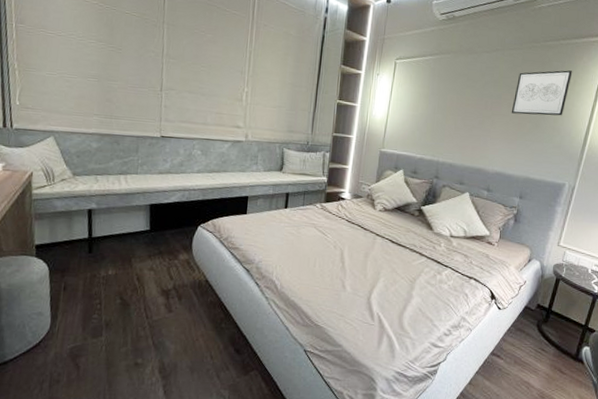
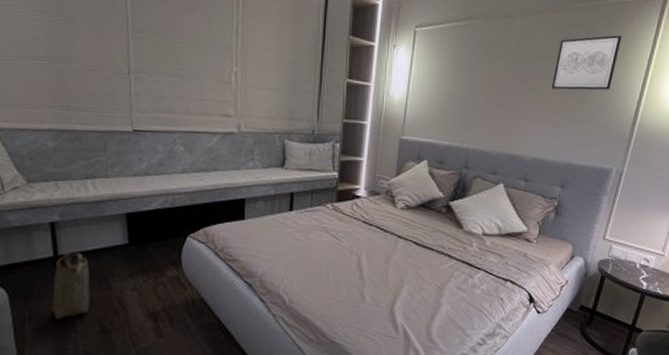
basket: none [83,234,117,291] -> present [52,251,90,318]

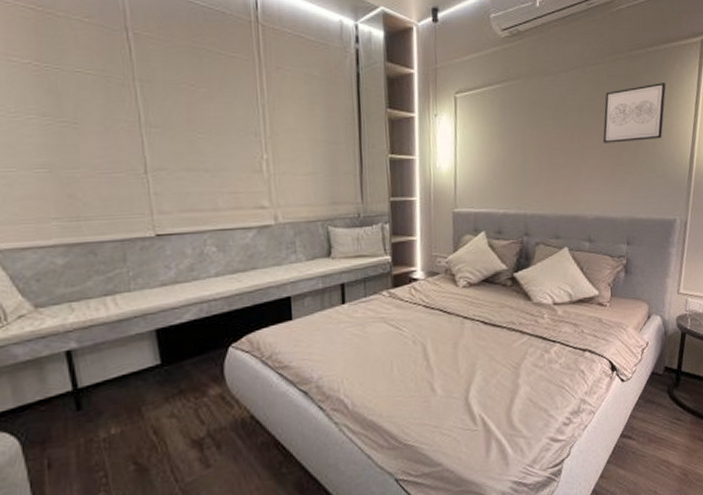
basket: present [52,251,90,318] -> none [74,380,120,463]

